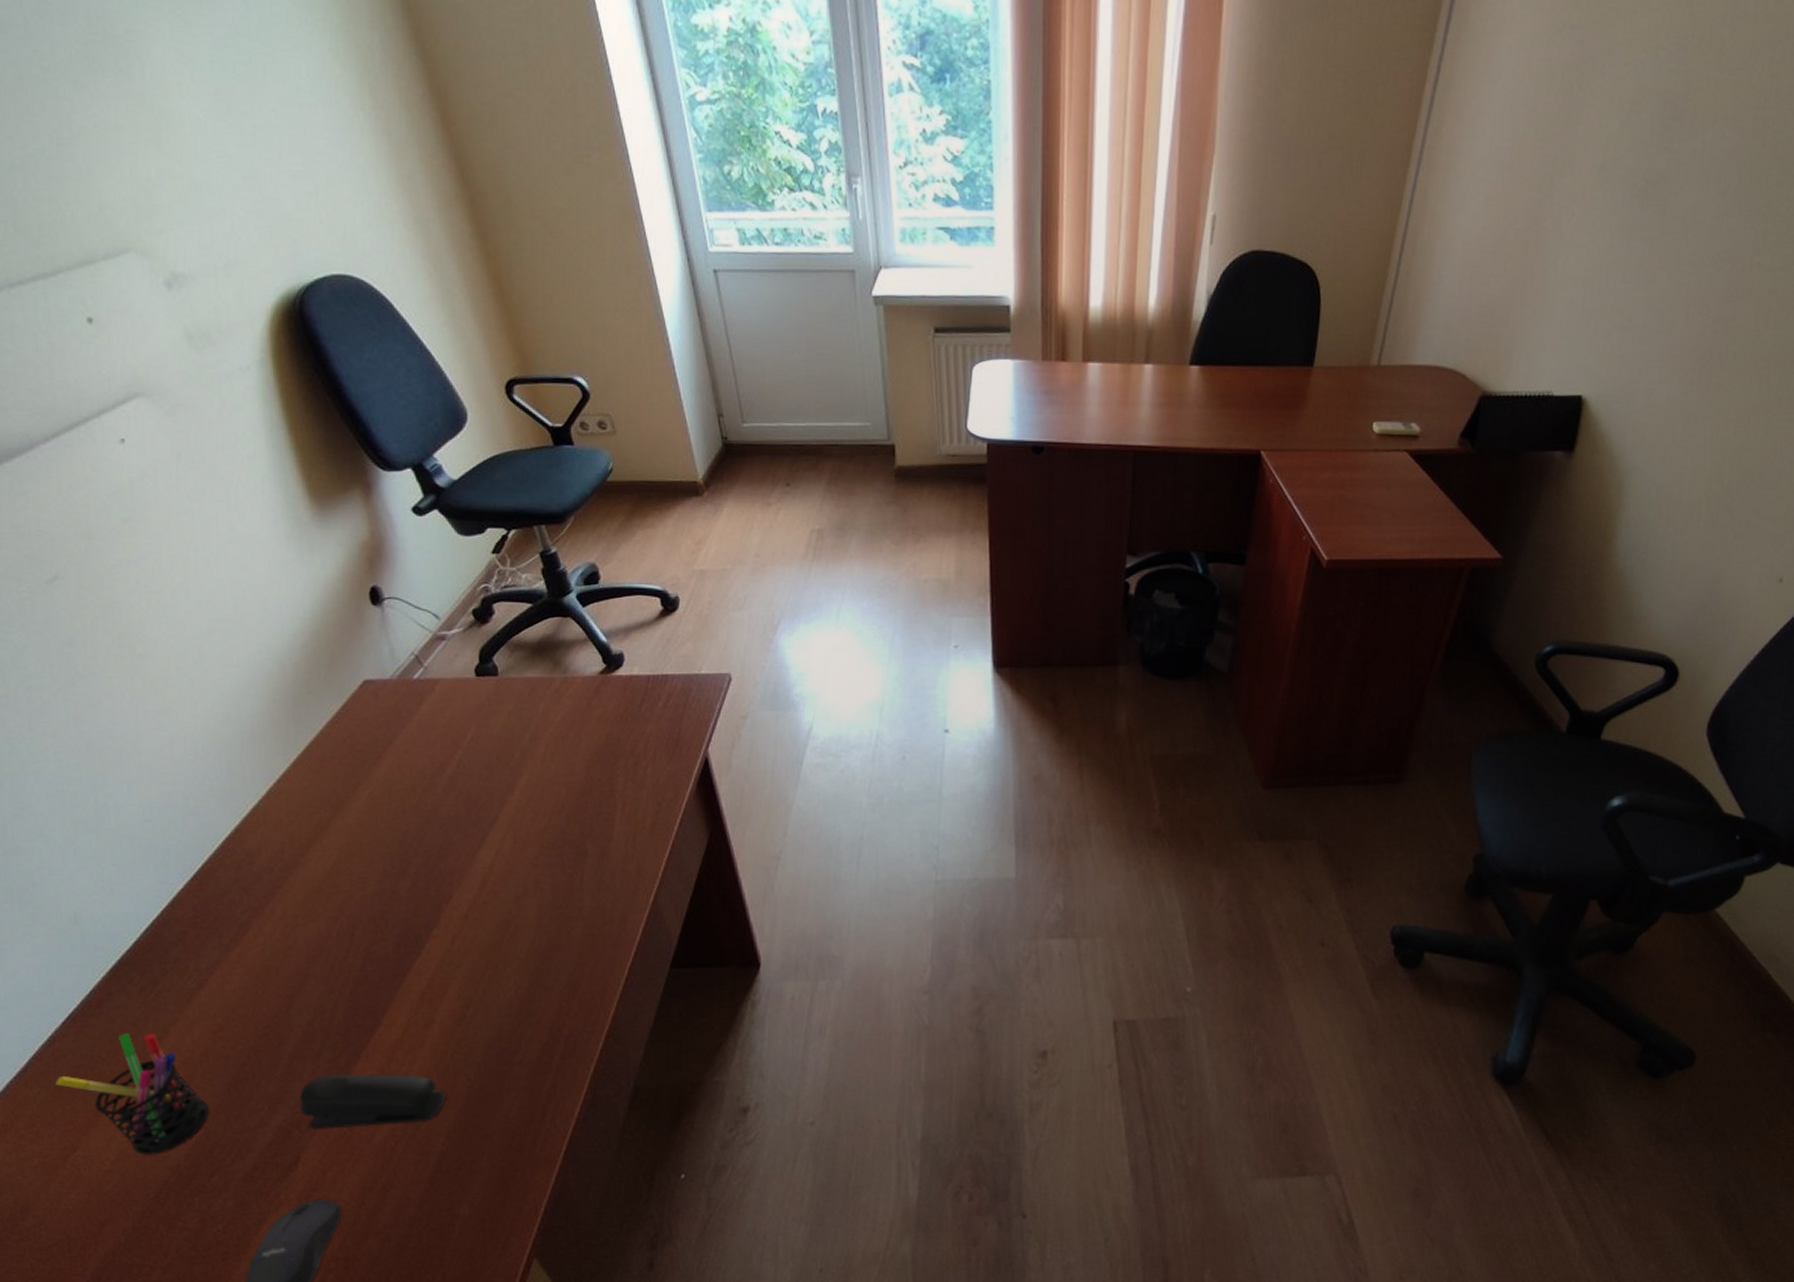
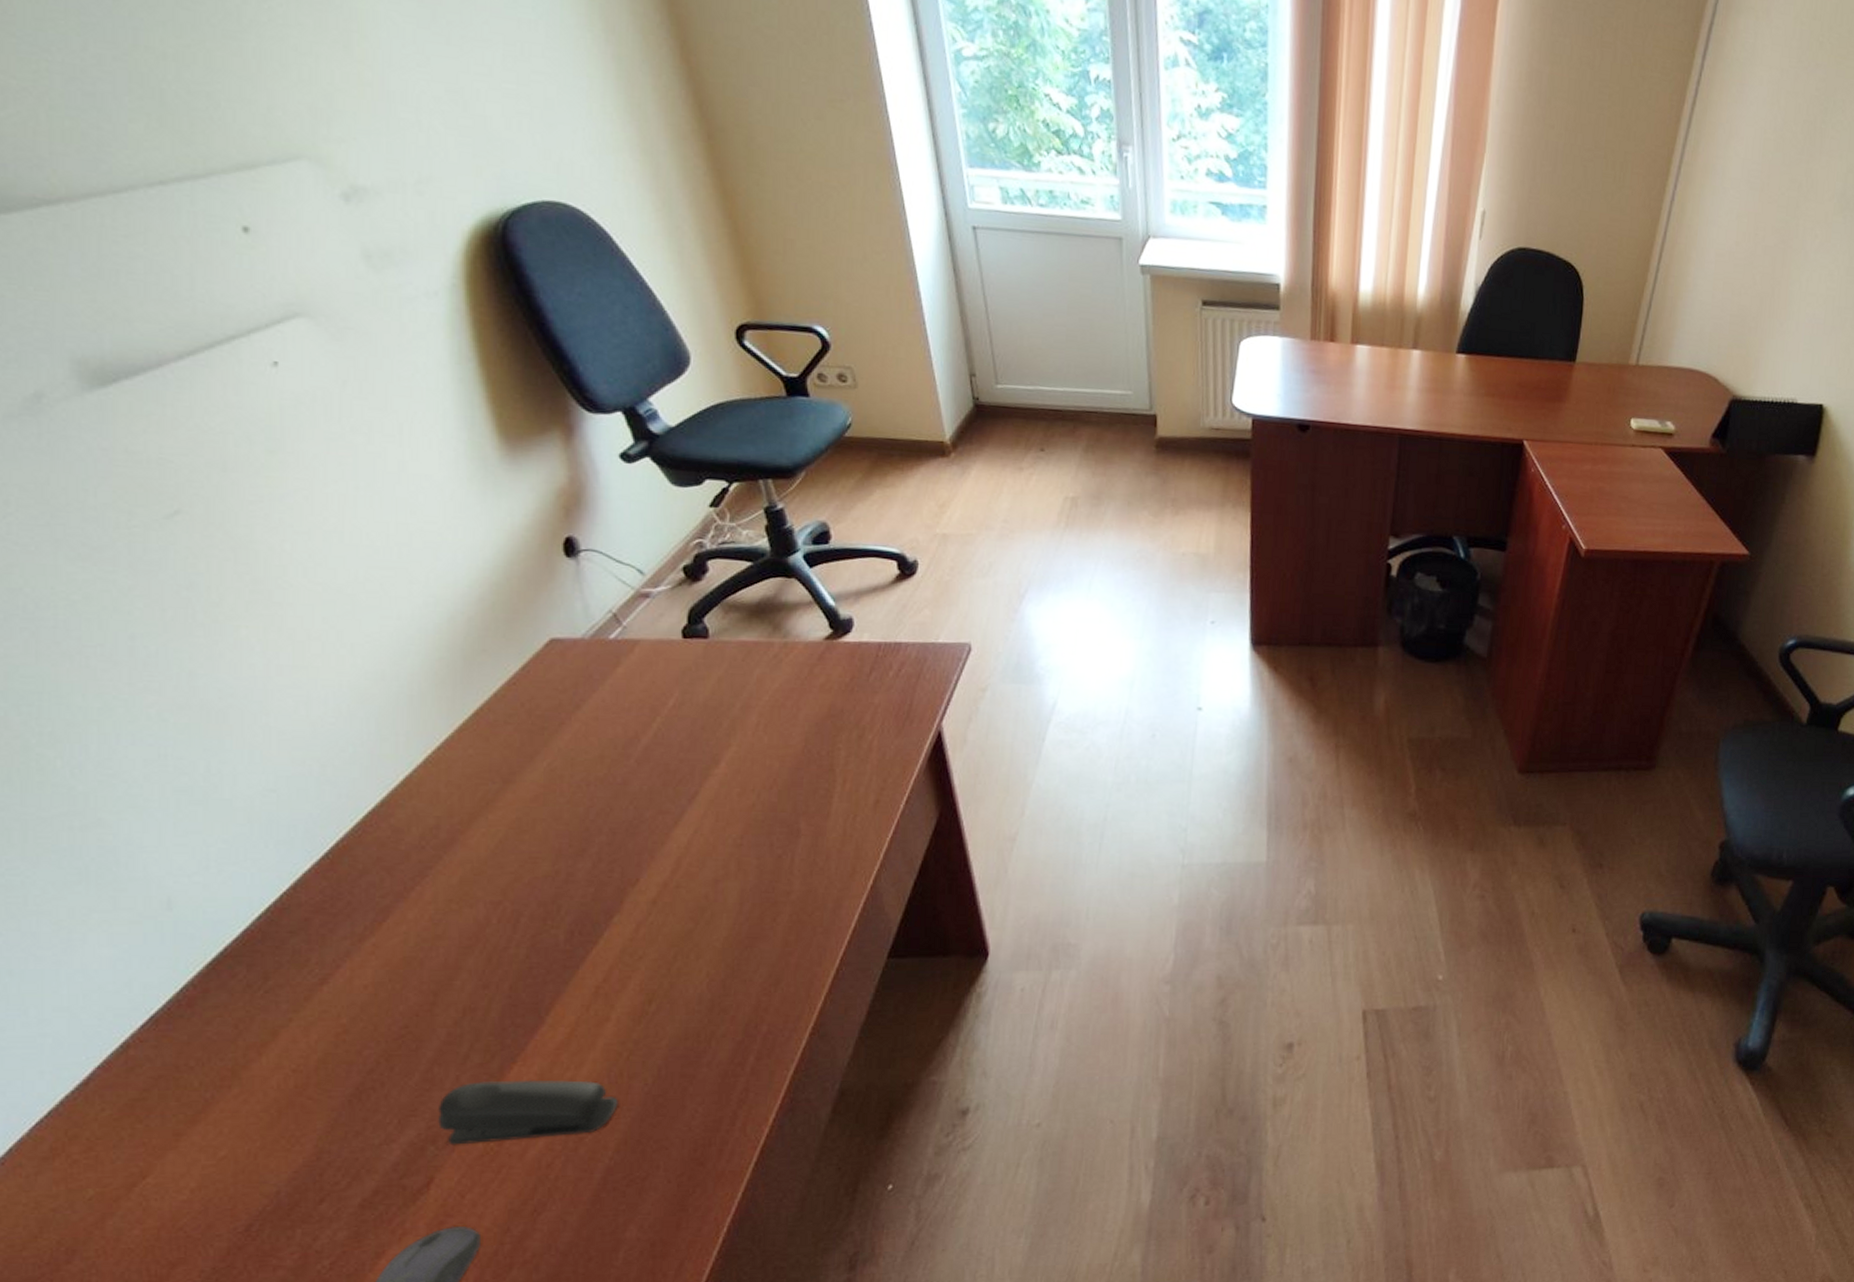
pen holder: present [56,1033,210,1156] -> none [126,1037,324,1181]

